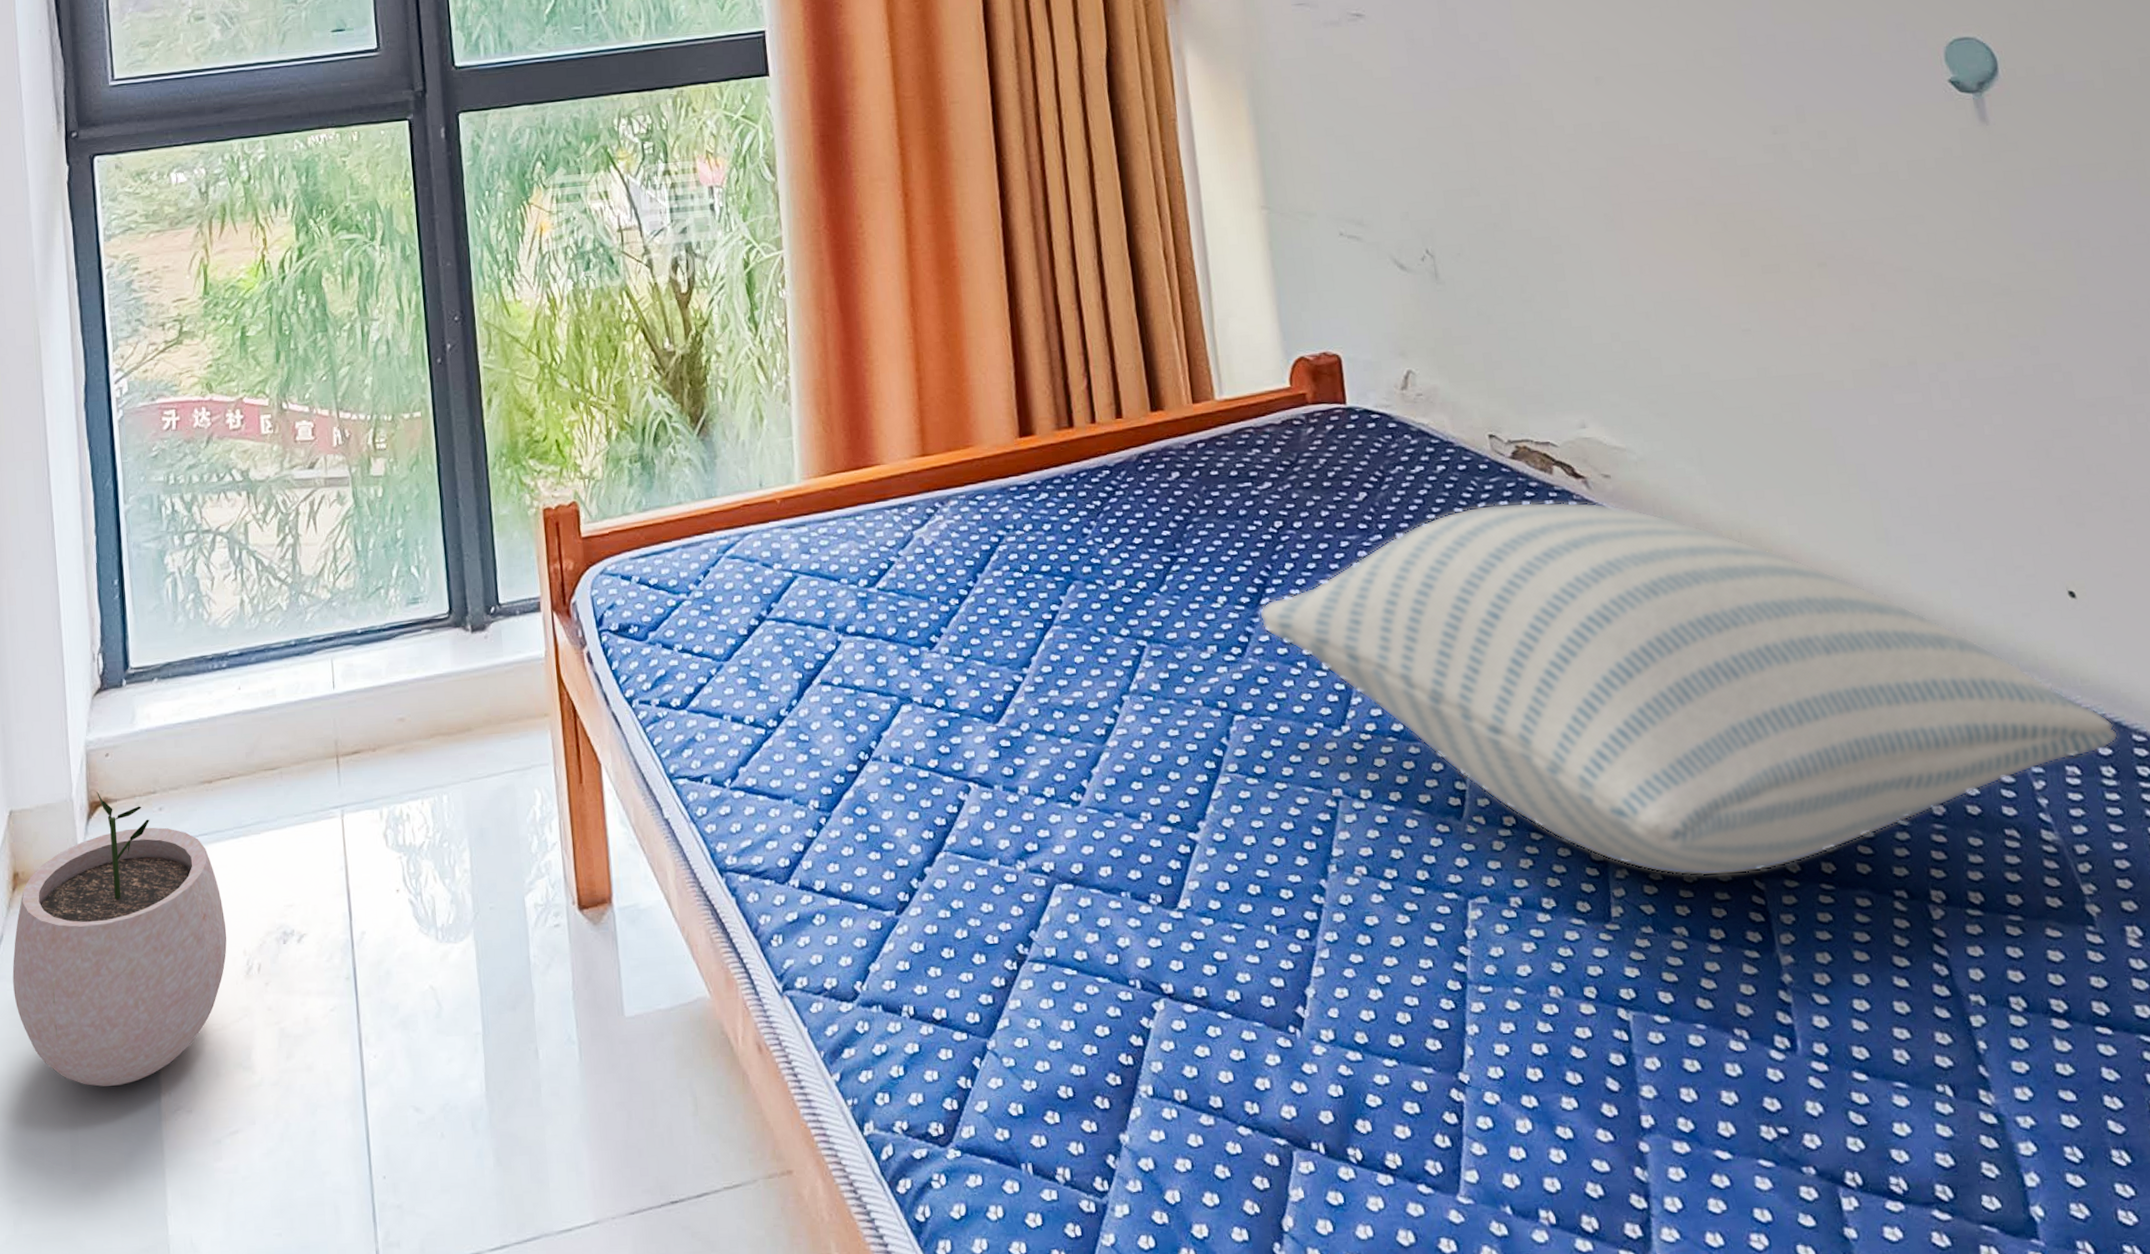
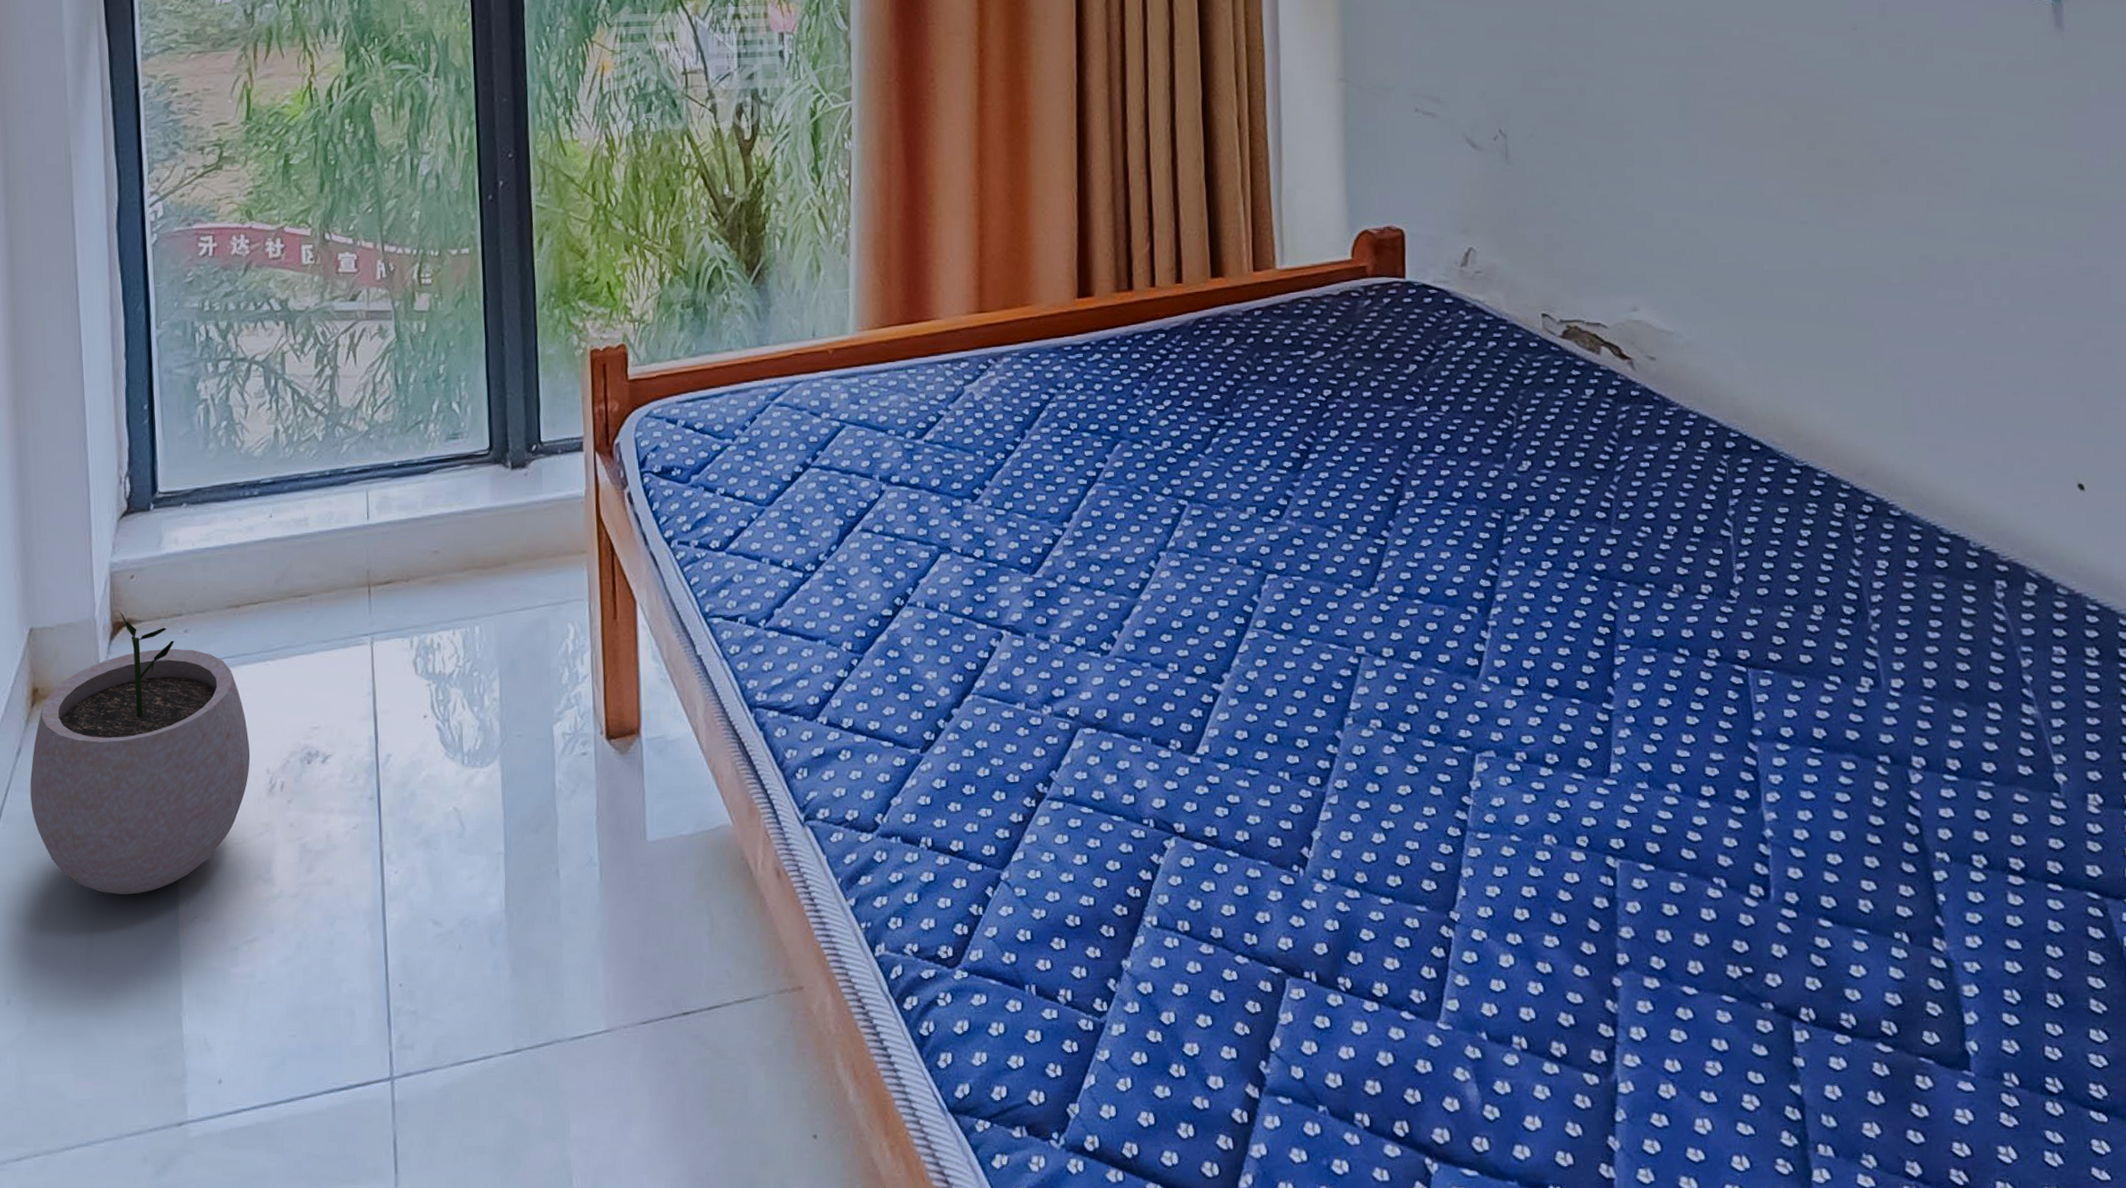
pillow: present [1258,501,2119,877] -> none [1300,380,2107,738]

